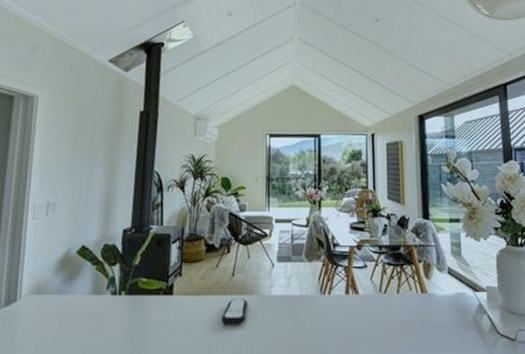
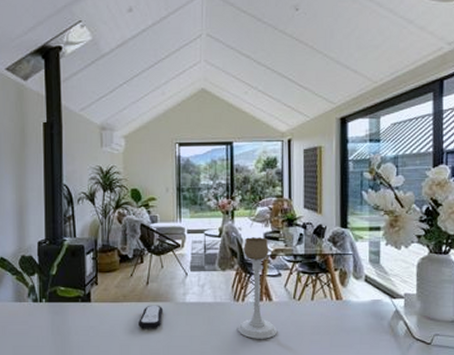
candle holder: none [324,227,363,336] -> present [238,237,277,339]

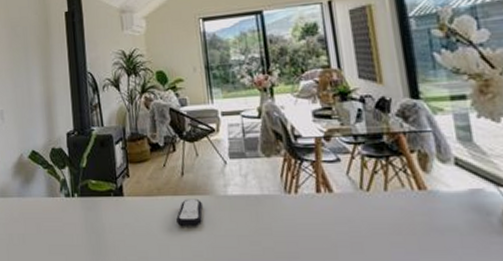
candle holder: present [238,237,277,339] -> none [289,116,344,240]

